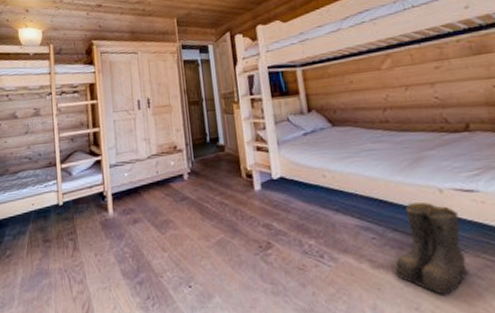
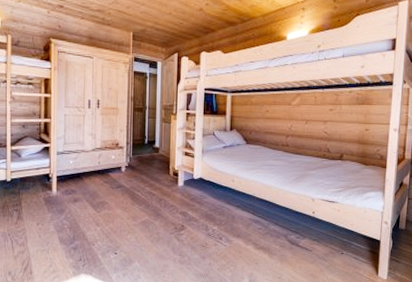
boots: present [395,201,470,295] -> none [270,206,321,270]

